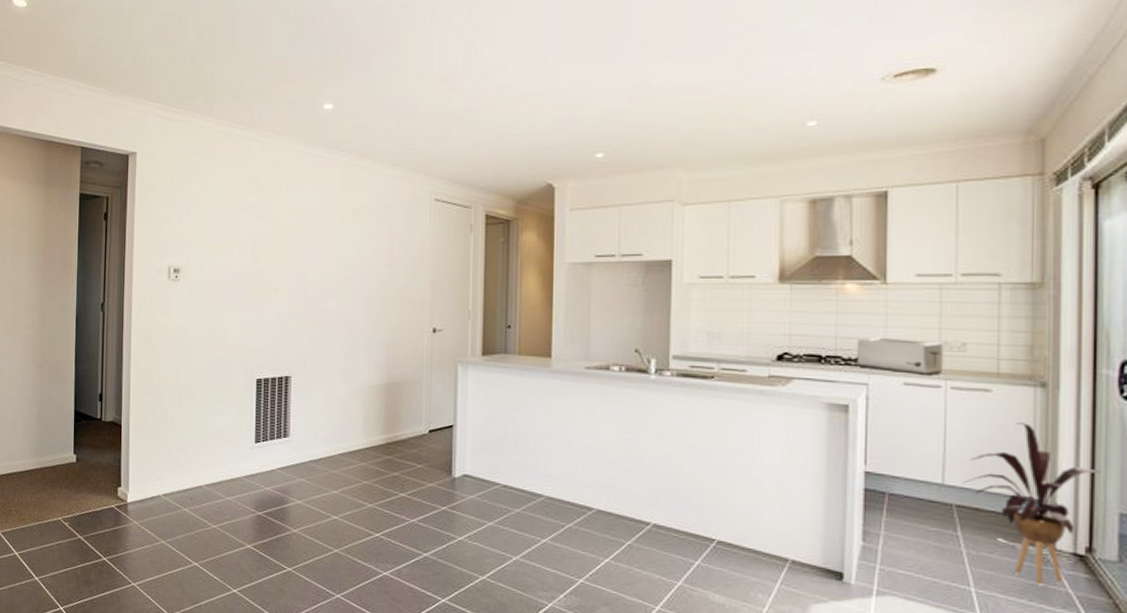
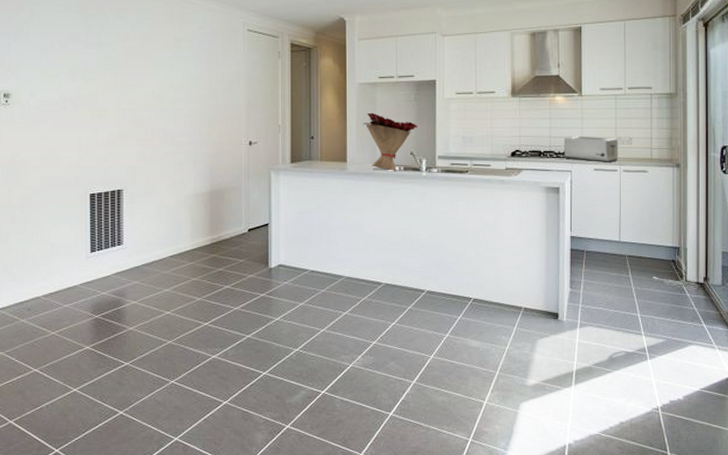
flower bouquet: none [572,298,647,373] -> present [362,112,418,172]
house plant: present [962,422,1101,585] -> none [631,193,711,307]

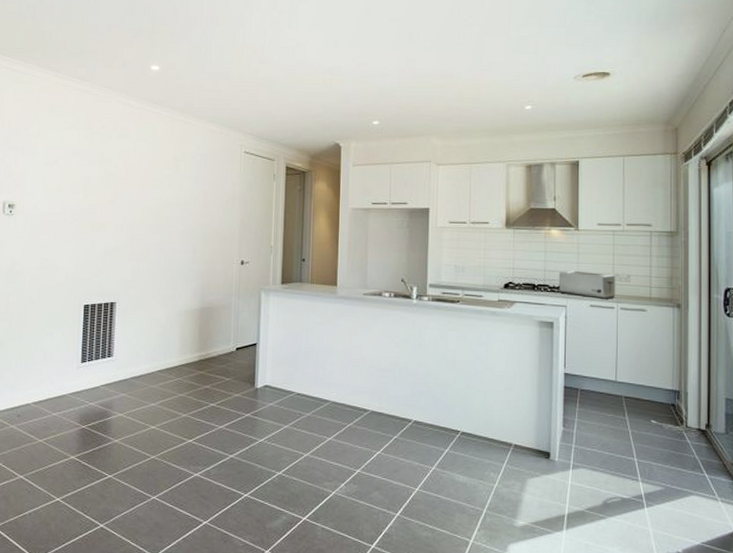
flower bouquet: present [362,112,418,172] -> none [354,237,410,298]

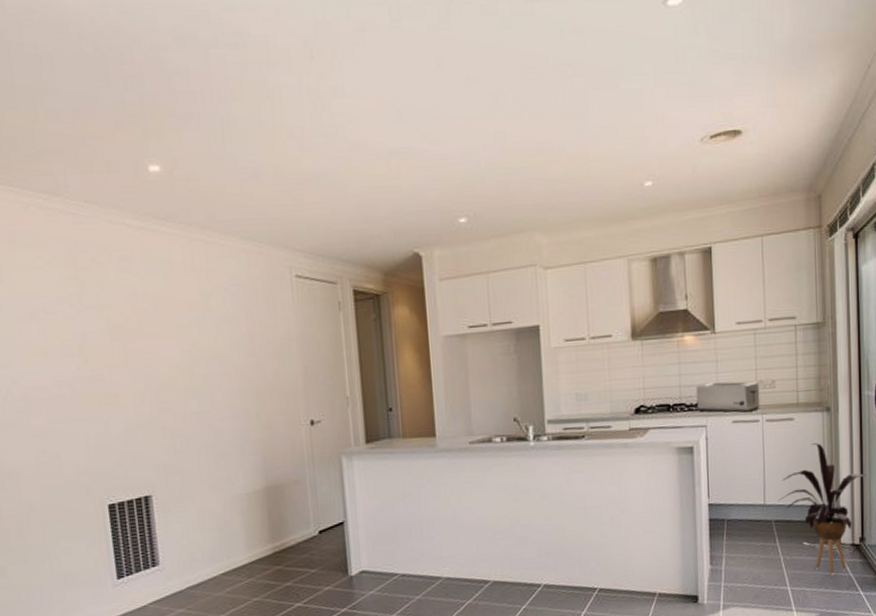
house plant: none [628,334,714,454] -> present [778,443,867,574]

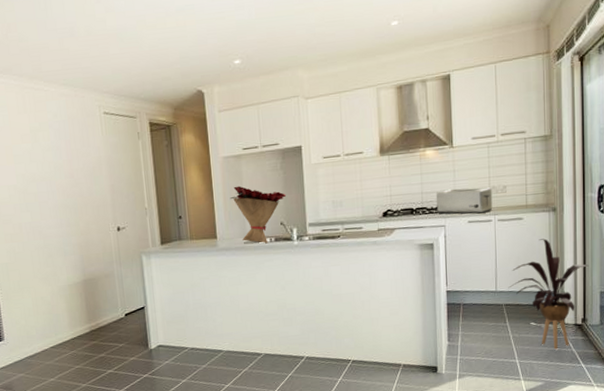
flower bouquet: none [452,372,521,445] -> present [229,185,287,244]

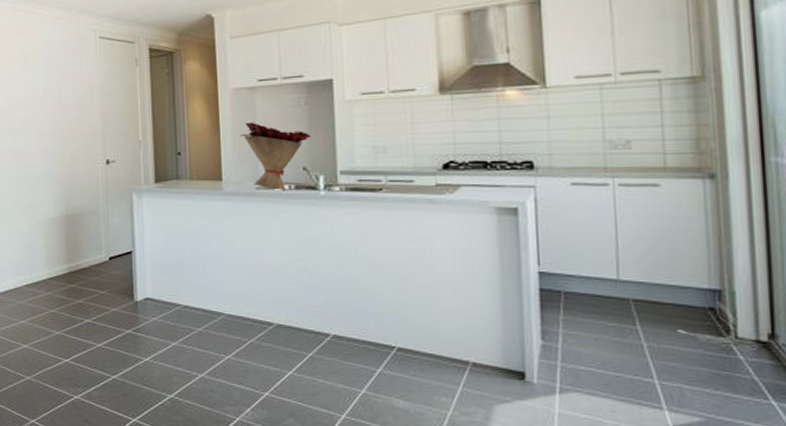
toaster: present [435,187,493,215] -> none [520,139,610,174]
house plant: present [508,238,589,350] -> none [638,215,777,373]

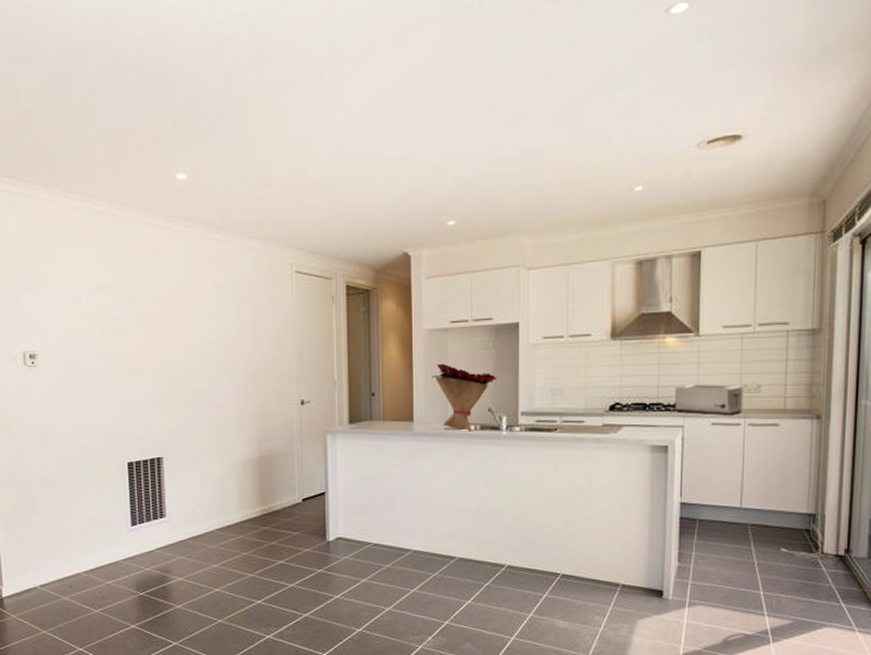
toaster: none [520,139,610,174] -> present [674,384,744,415]

